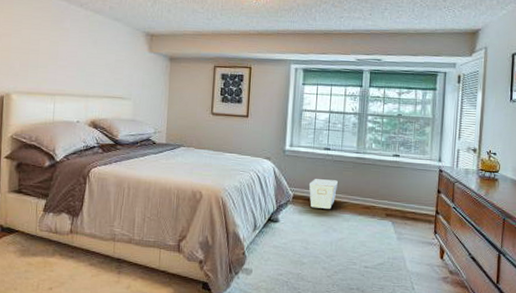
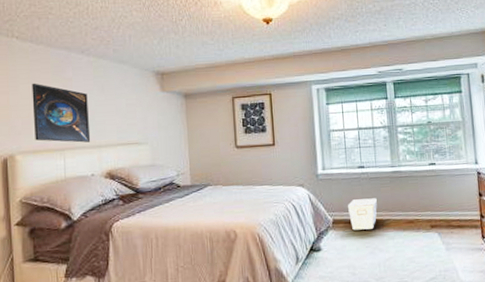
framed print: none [30,29,82,91] -> present [32,83,91,143]

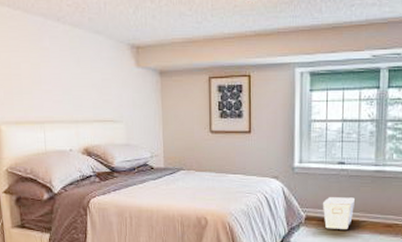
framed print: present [32,83,91,143] -> none [11,51,68,117]

